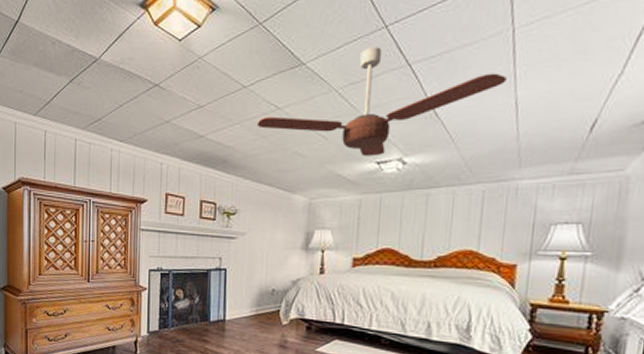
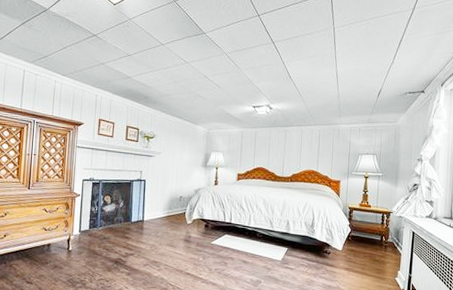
ceiling fan: present [256,47,507,157] -> none [170,28,331,102]

